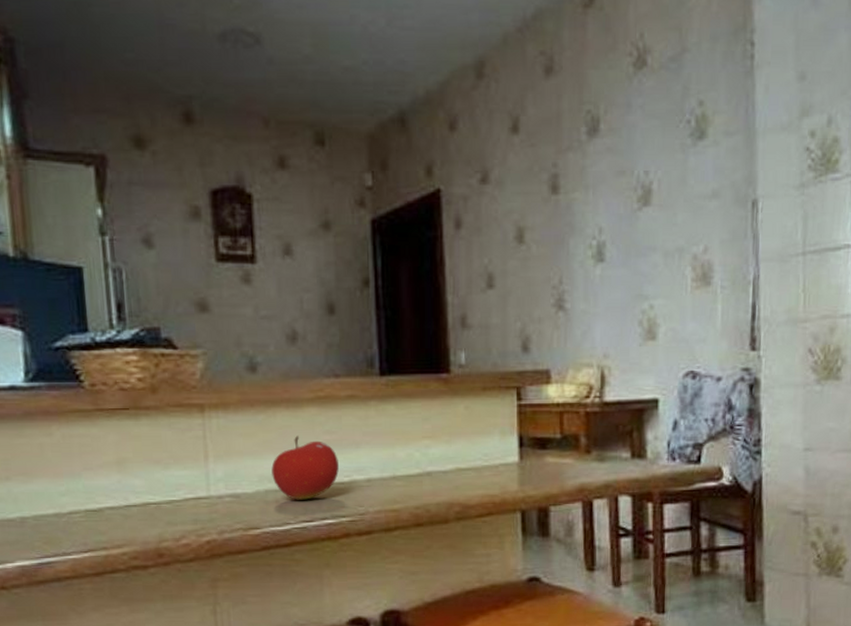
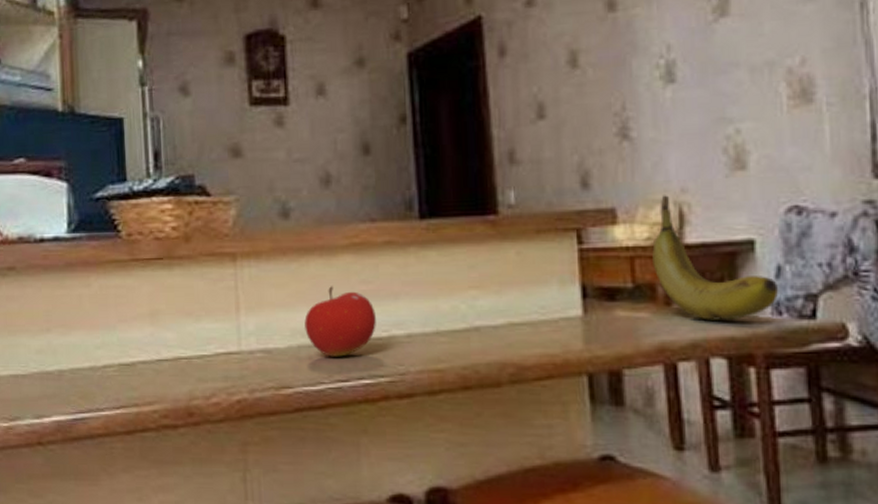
banana: none [578,359,675,466] -> present [652,195,779,322]

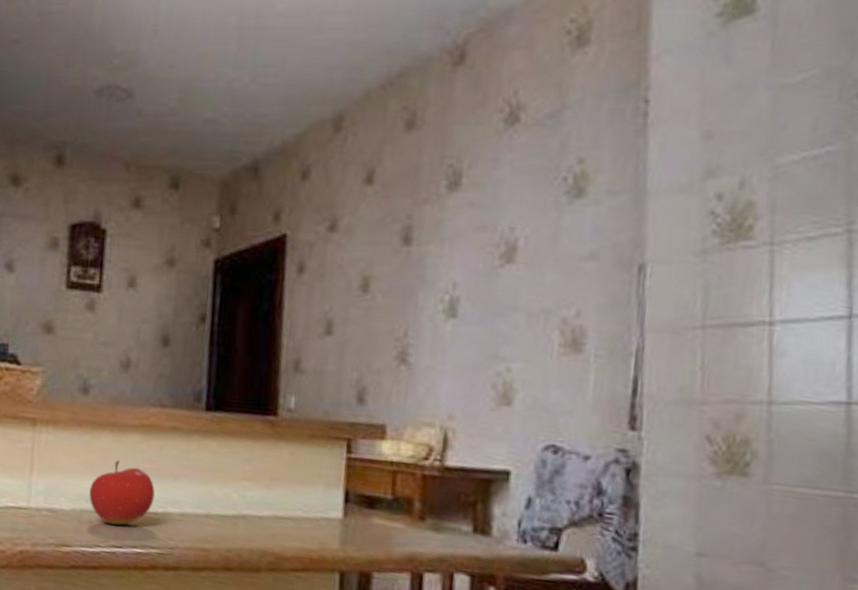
banana: present [652,195,779,322] -> none [413,419,527,542]

